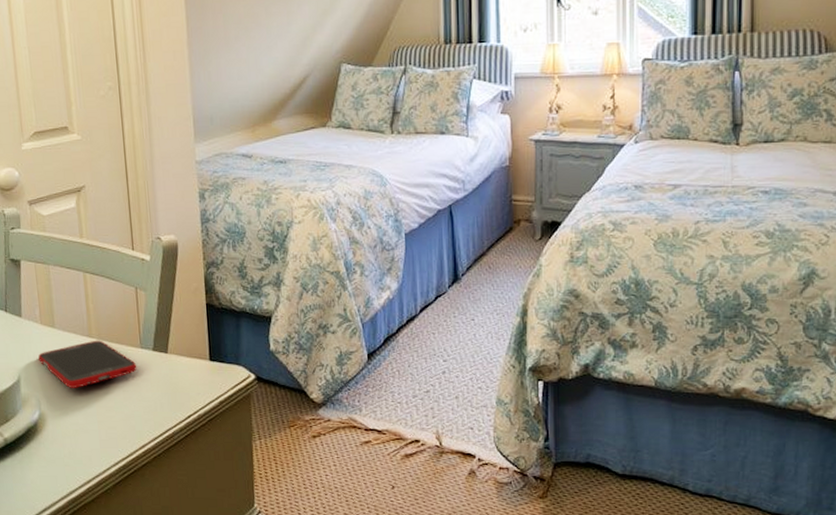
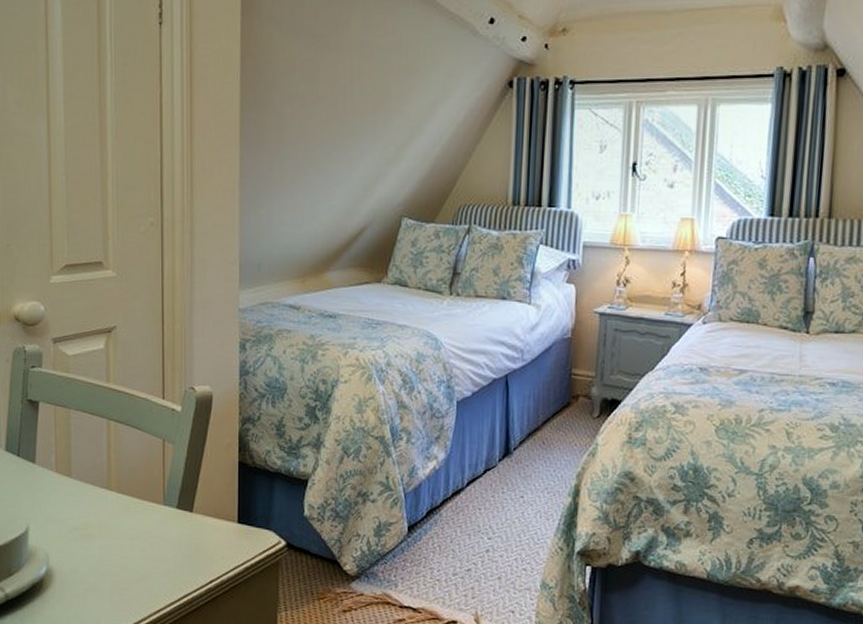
cell phone: present [38,340,137,388] -> none [50,493,158,544]

